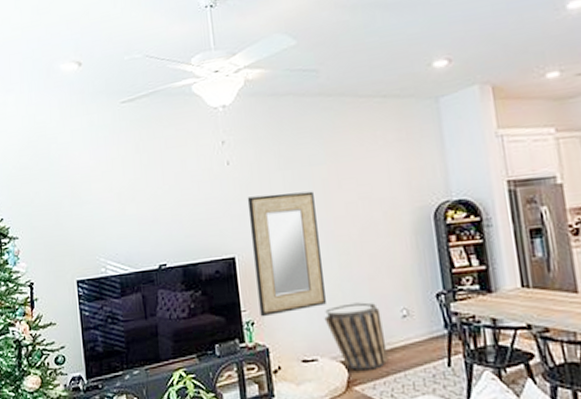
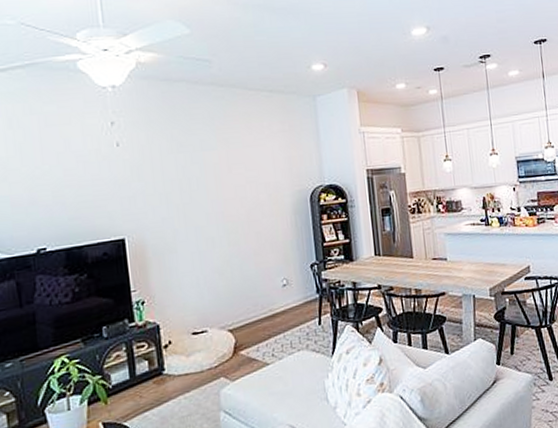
home mirror: present [247,191,326,317] -> none [138,174,216,296]
basket: present [324,302,388,370] -> none [214,275,270,337]

